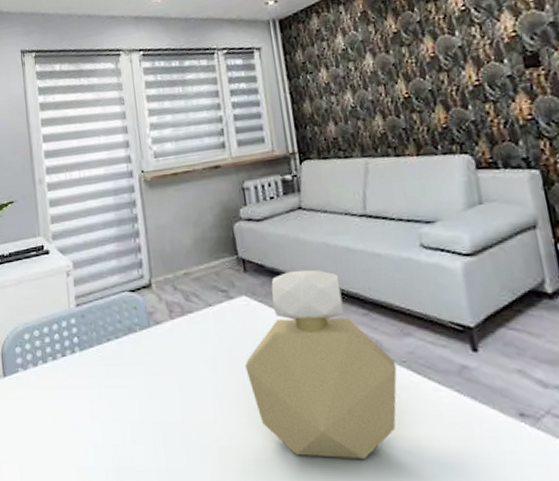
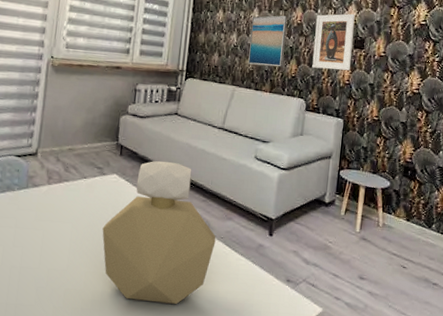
wall art: none [366,51,426,126] -> present [248,15,288,67]
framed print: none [455,22,528,110] -> present [312,13,355,71]

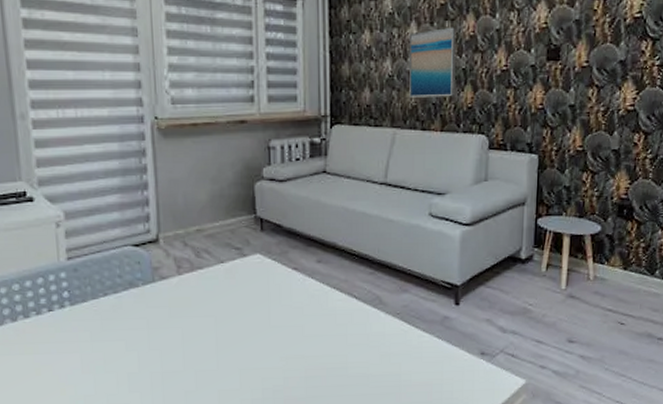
perfume bottle: present [102,161,216,304] -> none [252,231,391,394]
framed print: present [312,13,355,71] -> none [493,13,546,93]

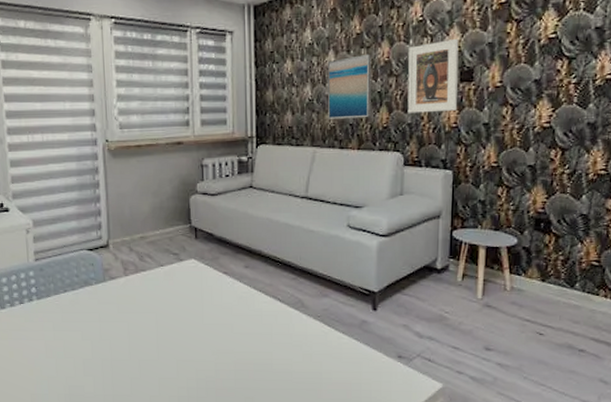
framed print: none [493,13,546,93] -> present [407,38,459,113]

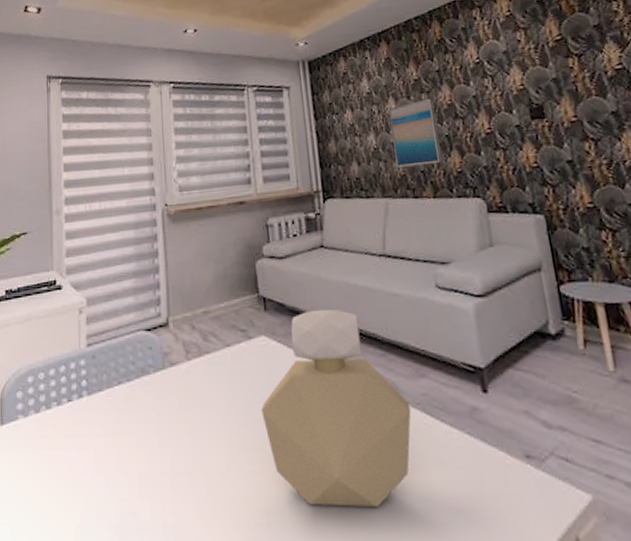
perfume bottle: none [188,240,312,387] -> present [261,309,412,507]
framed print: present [407,38,459,113] -> none [470,76,534,156]

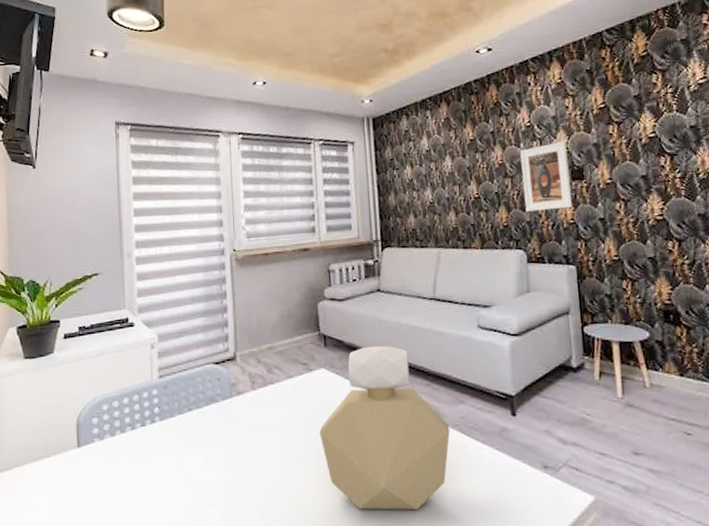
wall art: present [388,98,442,167] -> none [445,157,491,220]
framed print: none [470,76,534,156] -> present [520,140,572,212]

